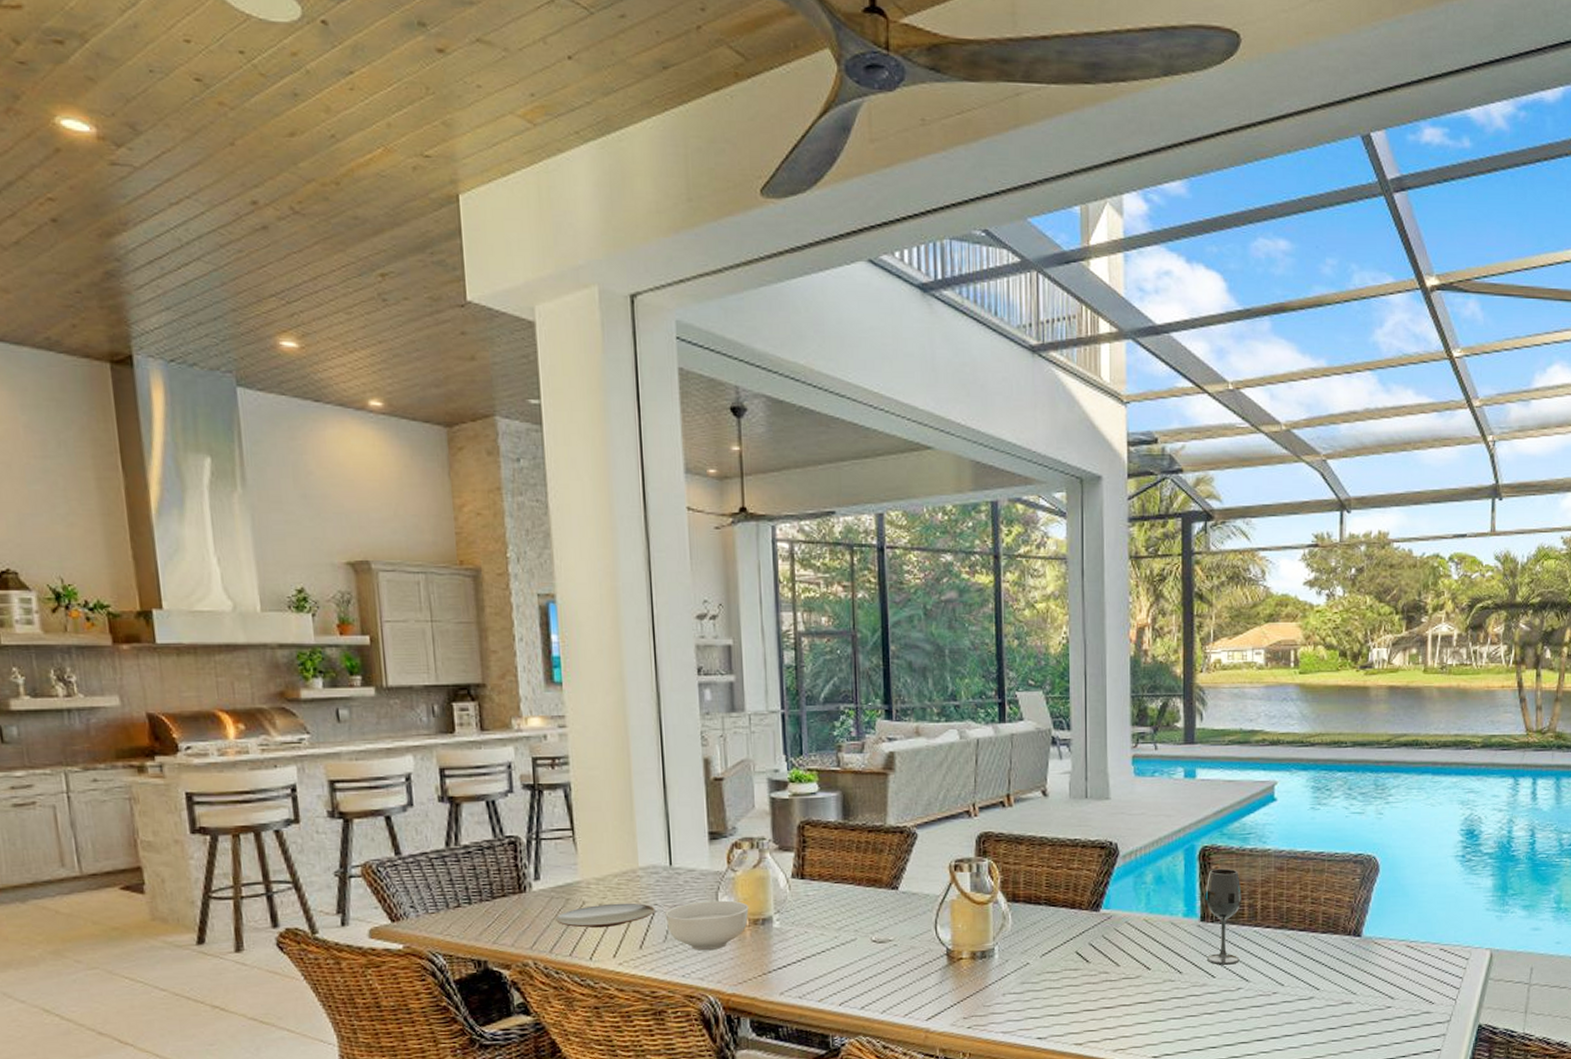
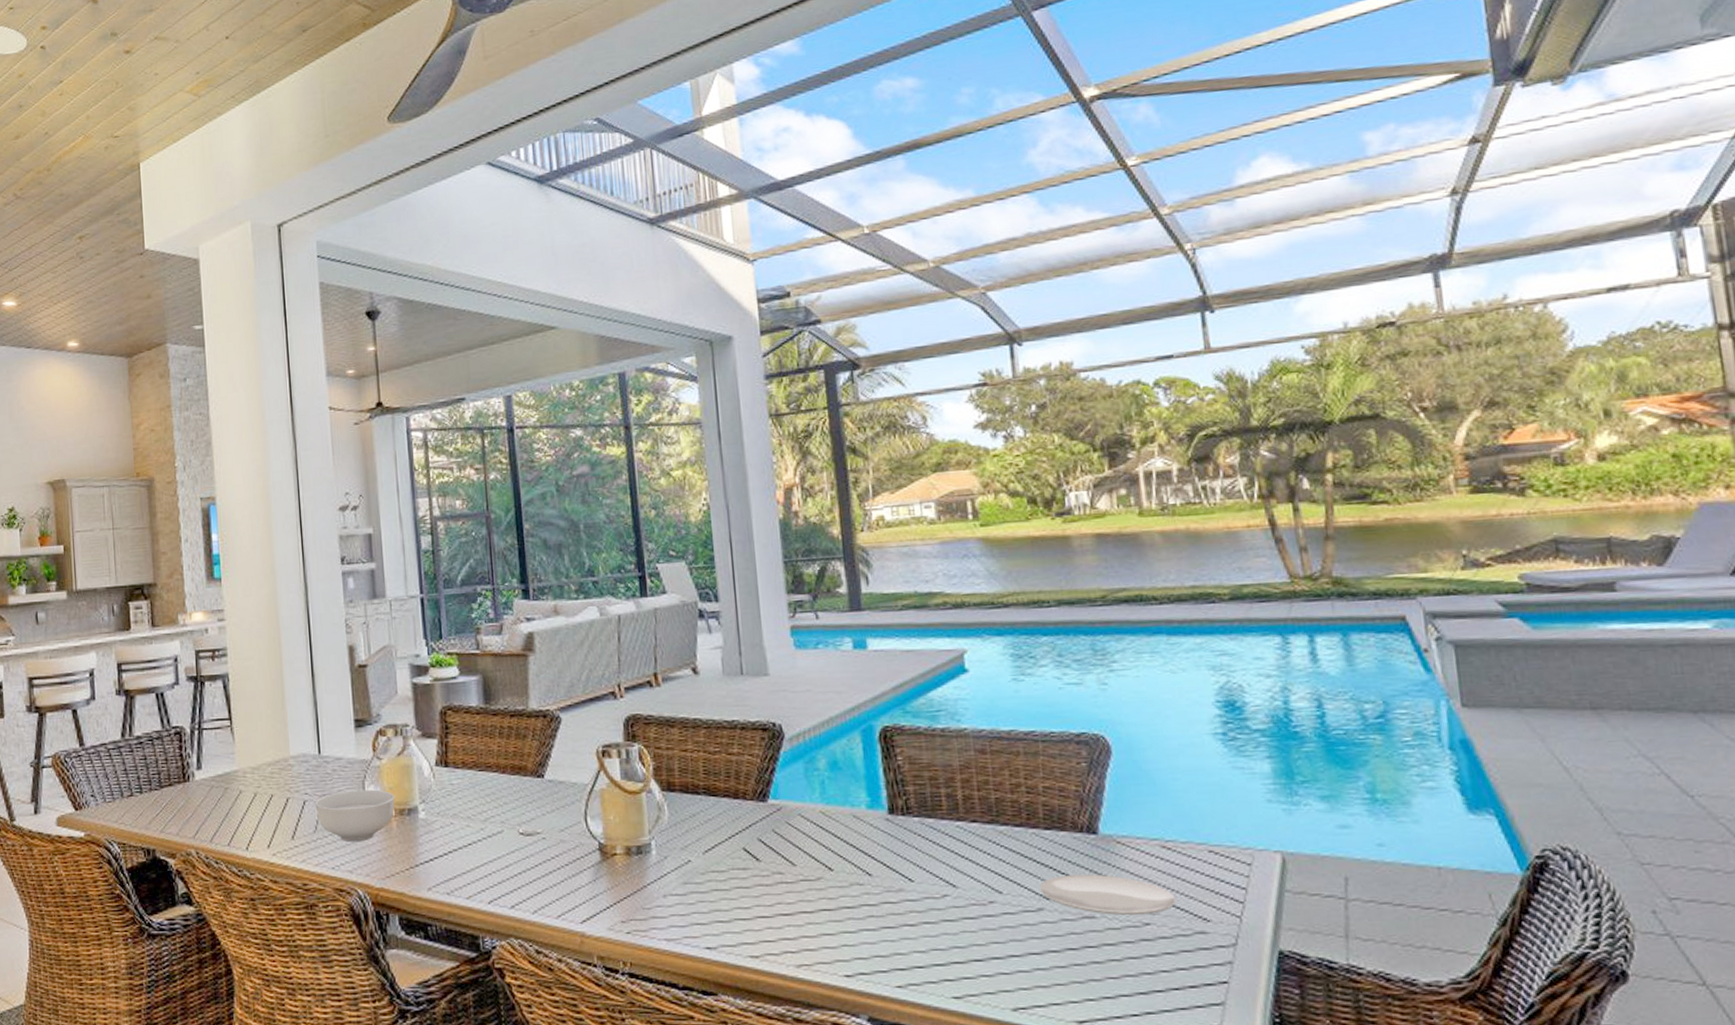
plate: present [556,902,655,928] -> none [216,792,306,818]
wine glass: present [1205,868,1242,965] -> none [891,751,942,867]
plate: none [1313,968,1412,1001] -> present [1040,874,1177,916]

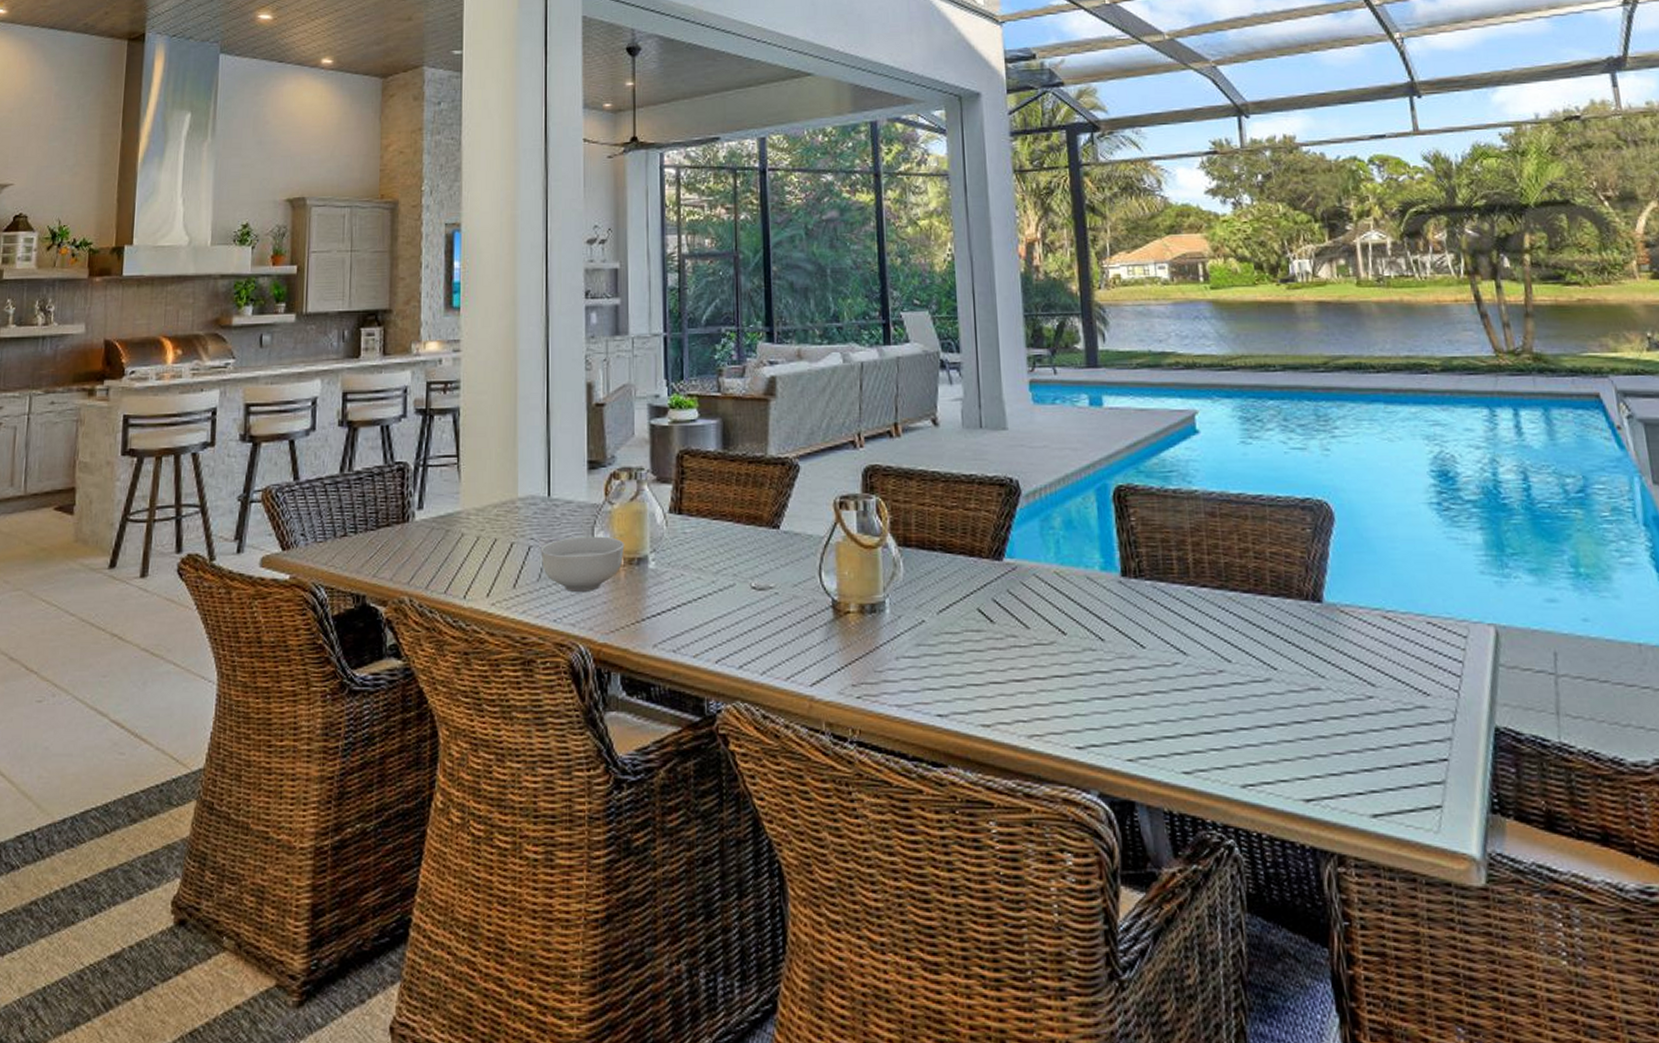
plate: present [1040,874,1177,916] -> none [1267,643,1398,688]

